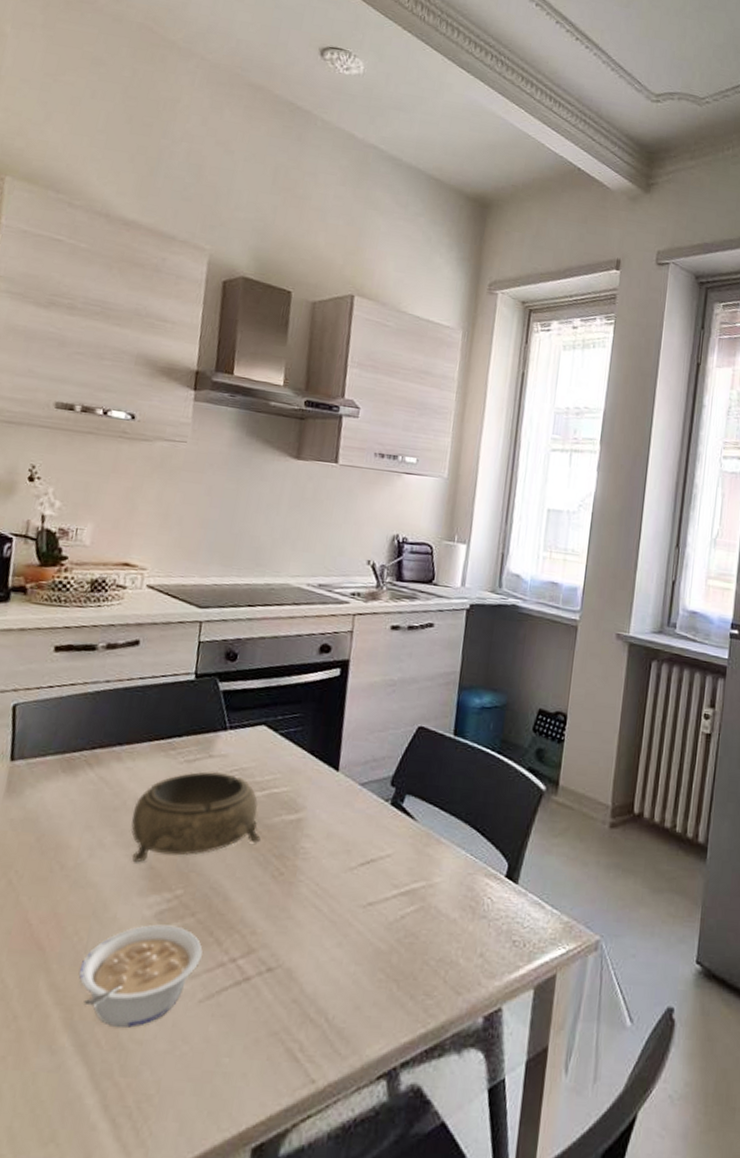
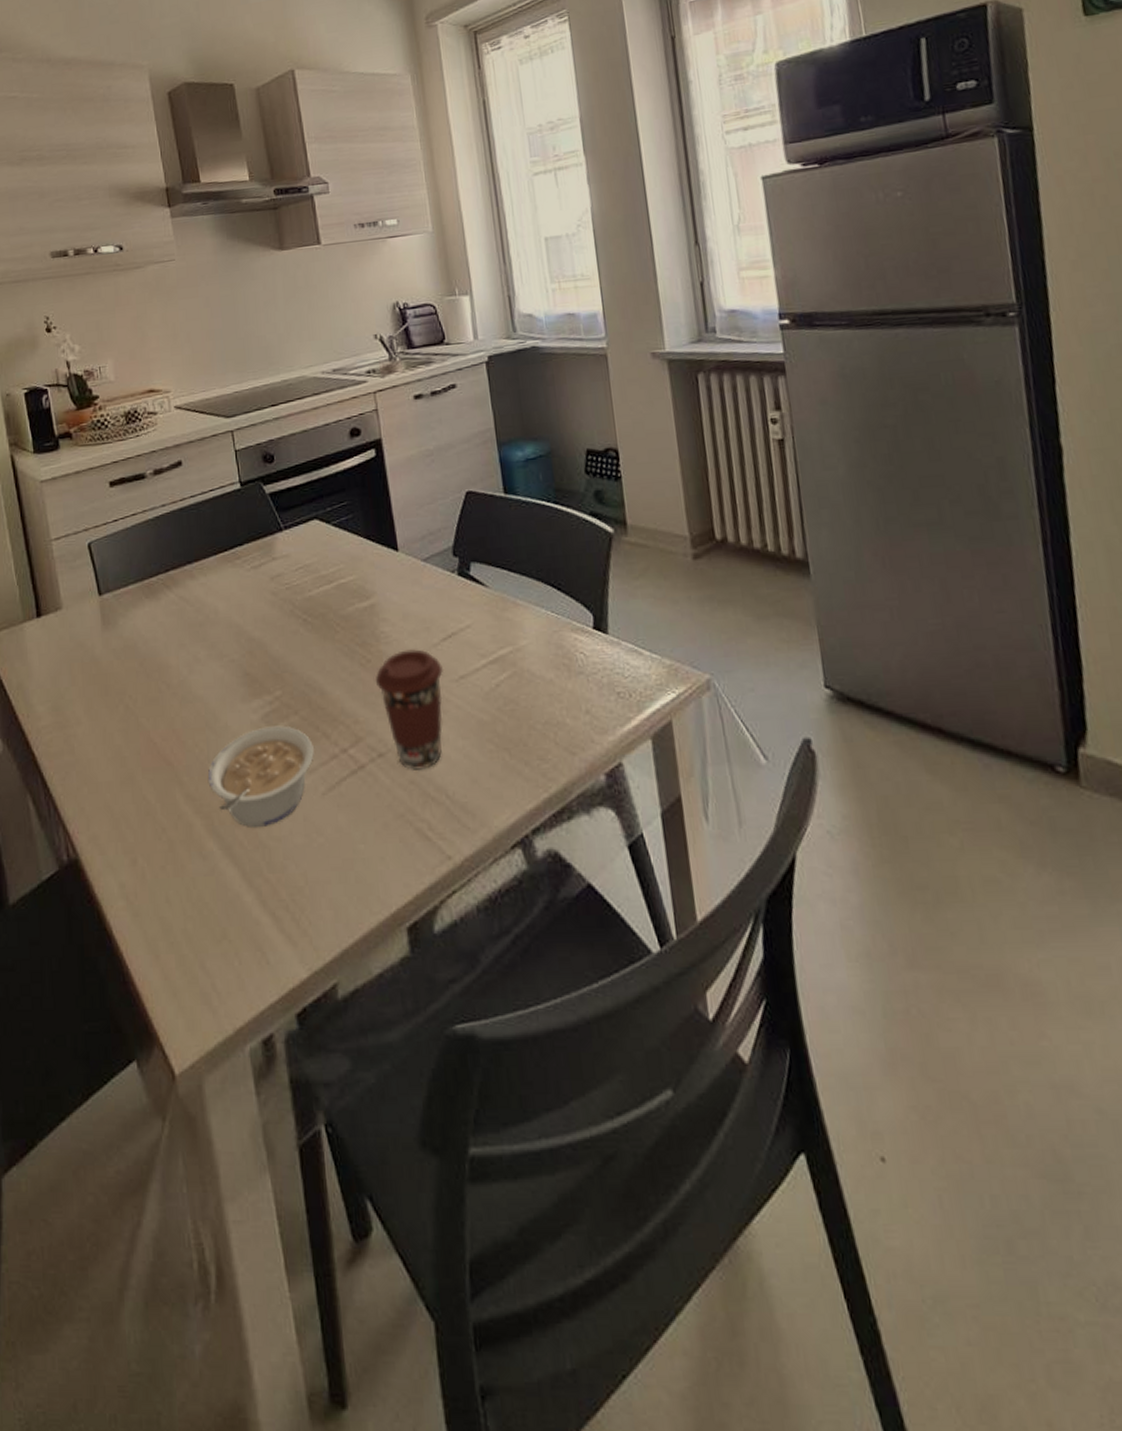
decorative bowl: present [131,771,261,863] -> none [217,571,340,672]
coffee cup: none [283,868,355,990] -> present [375,649,444,770]

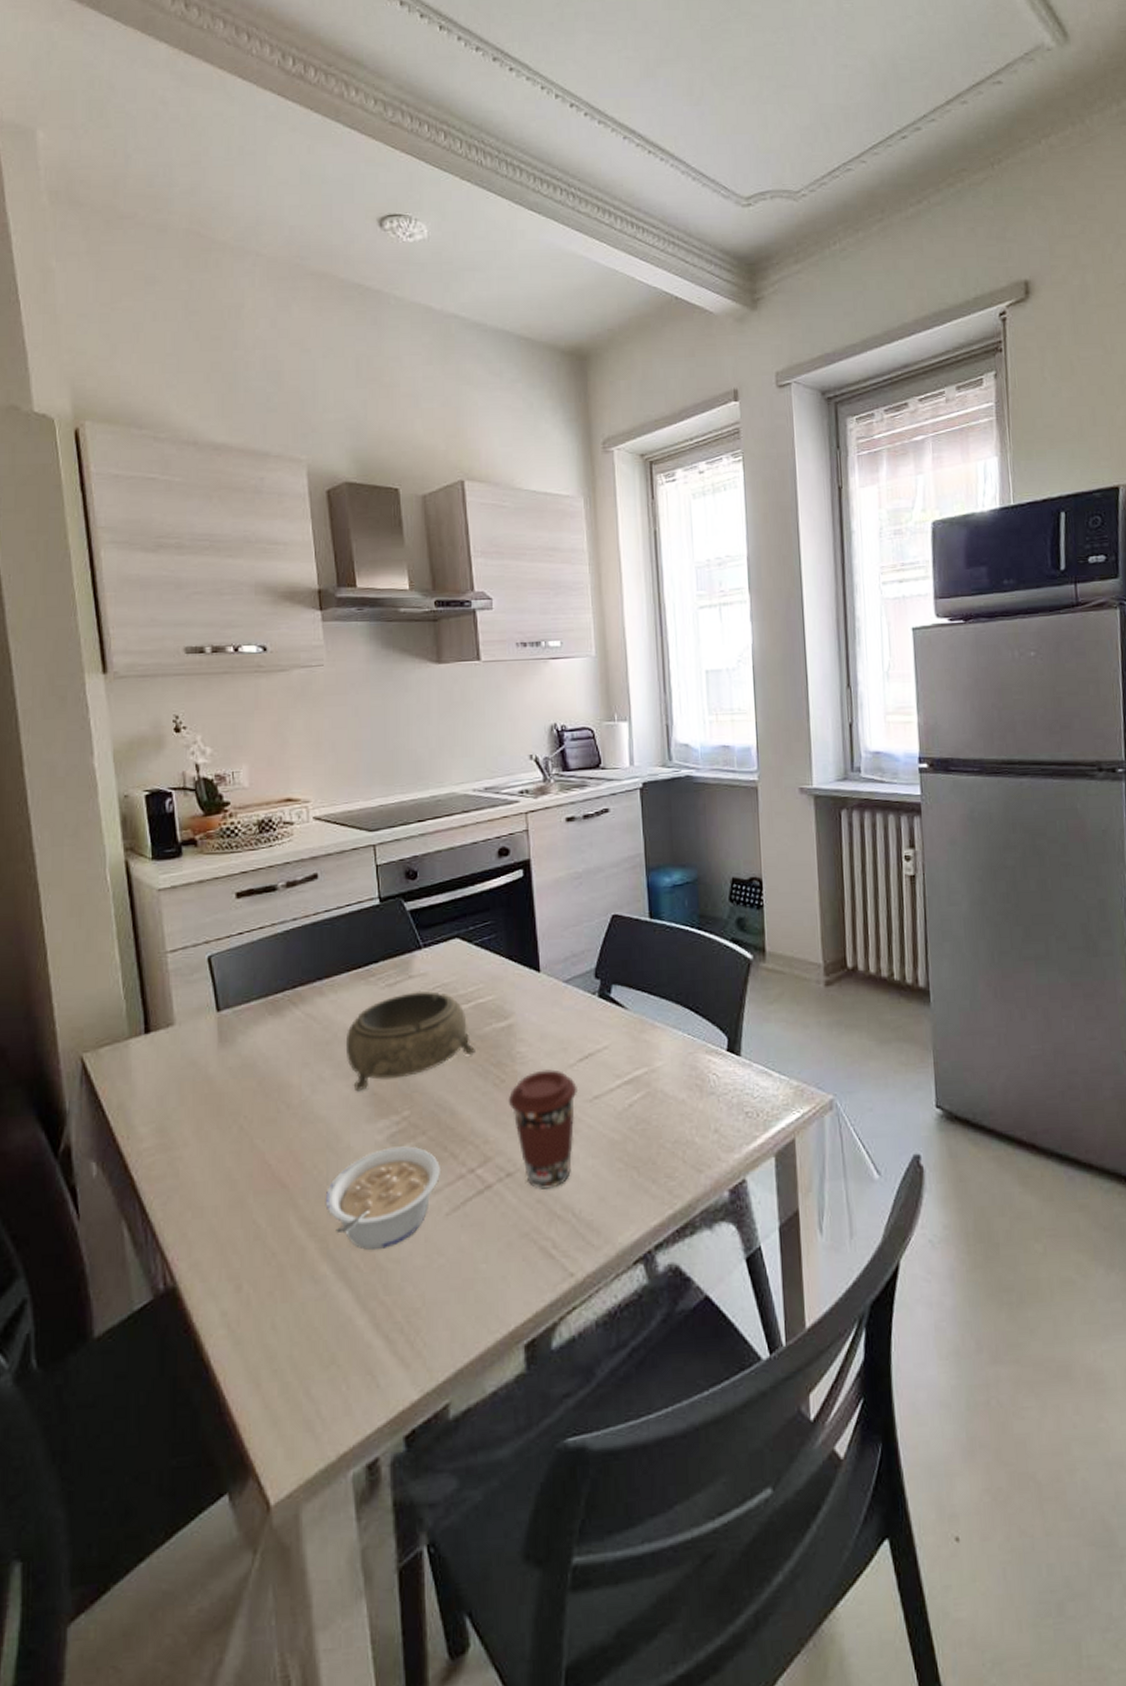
decorative bowl: none [217,571,340,672] -> present [345,990,475,1092]

